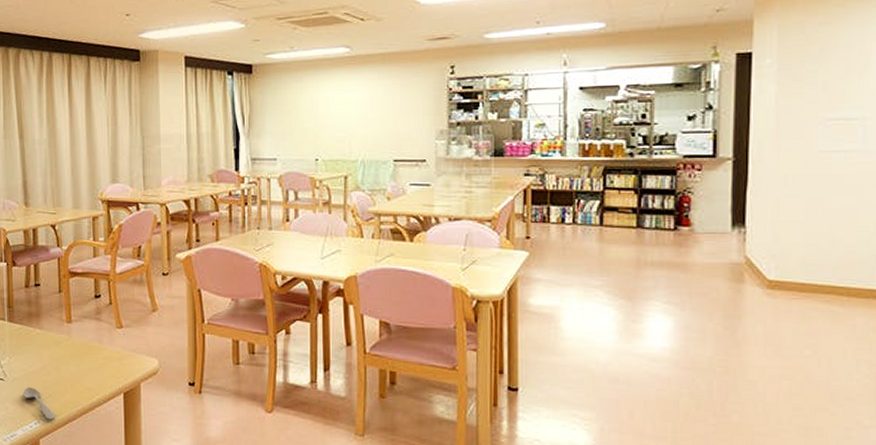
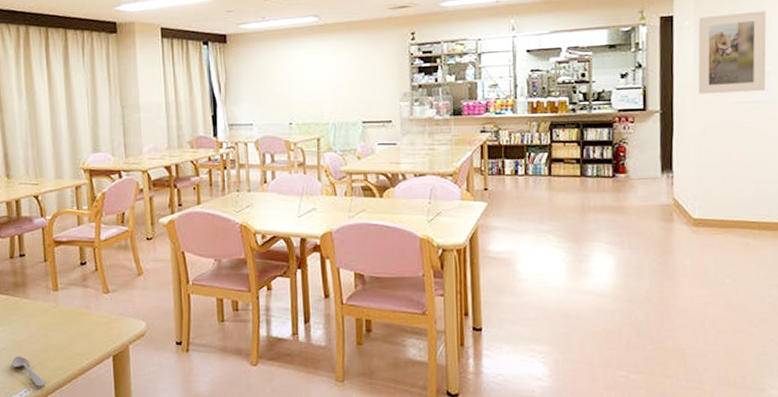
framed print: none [778,48,865,141] -> present [697,11,767,95]

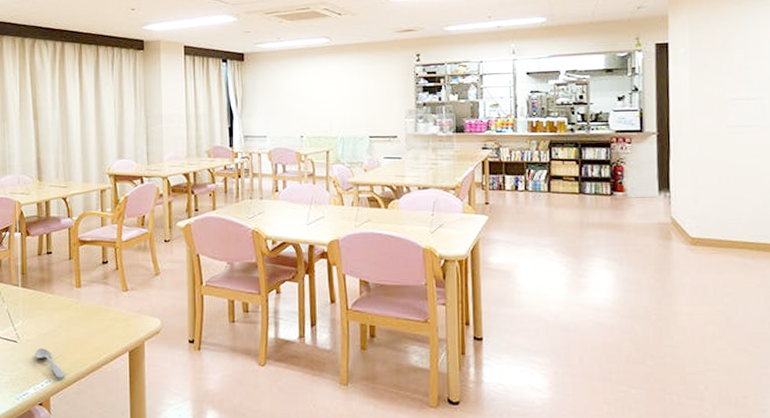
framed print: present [697,11,767,95] -> none [692,39,761,118]

